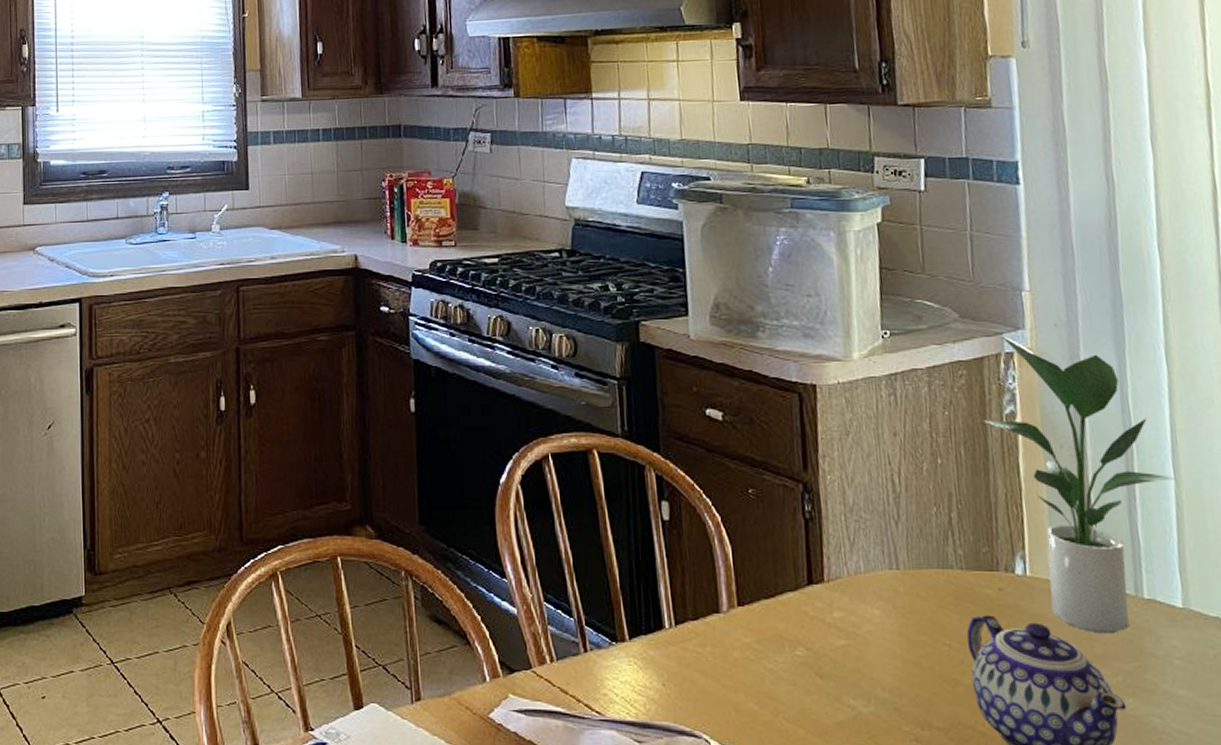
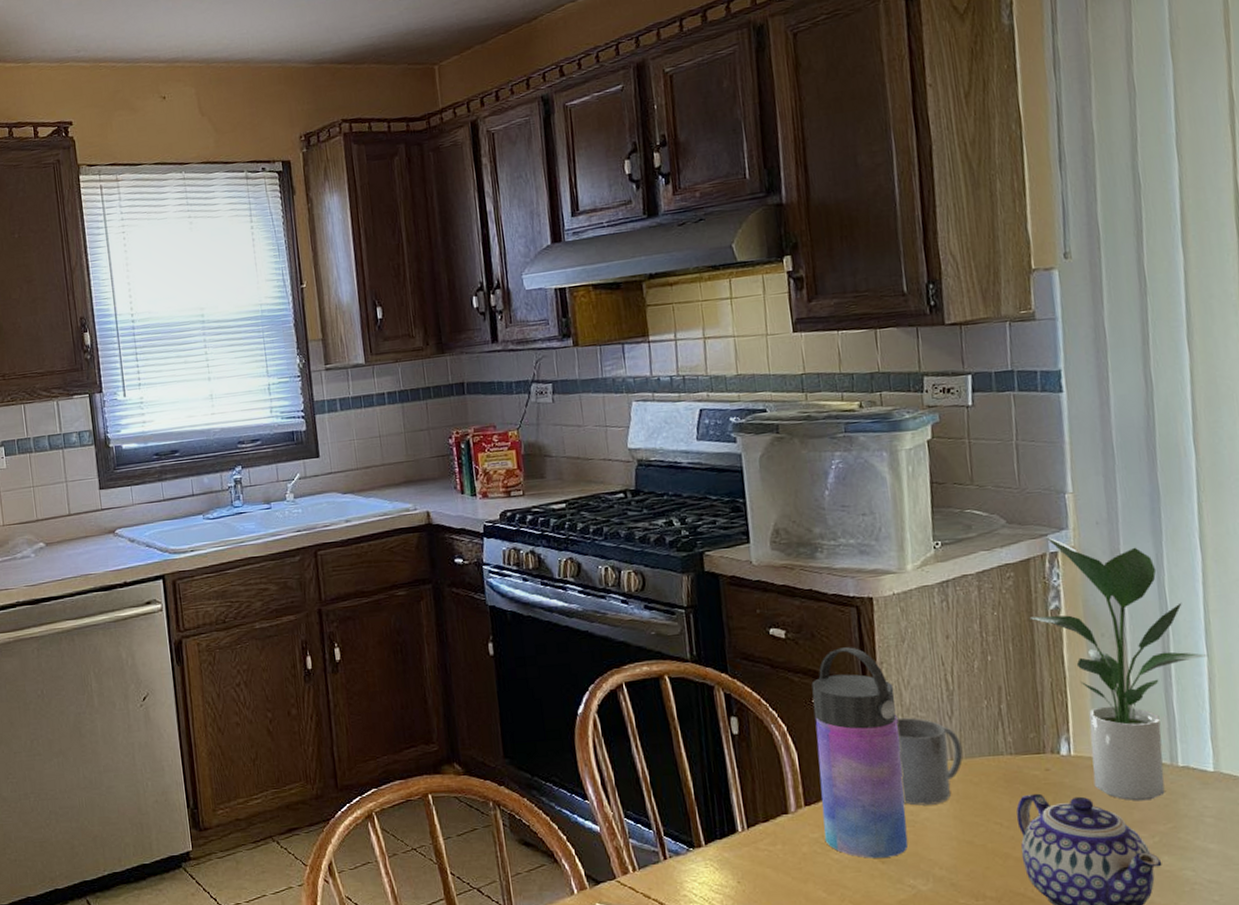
water bottle: none [749,436,849,672] -> present [811,647,908,858]
mug: none [837,518,910,617] -> present [895,717,963,806]

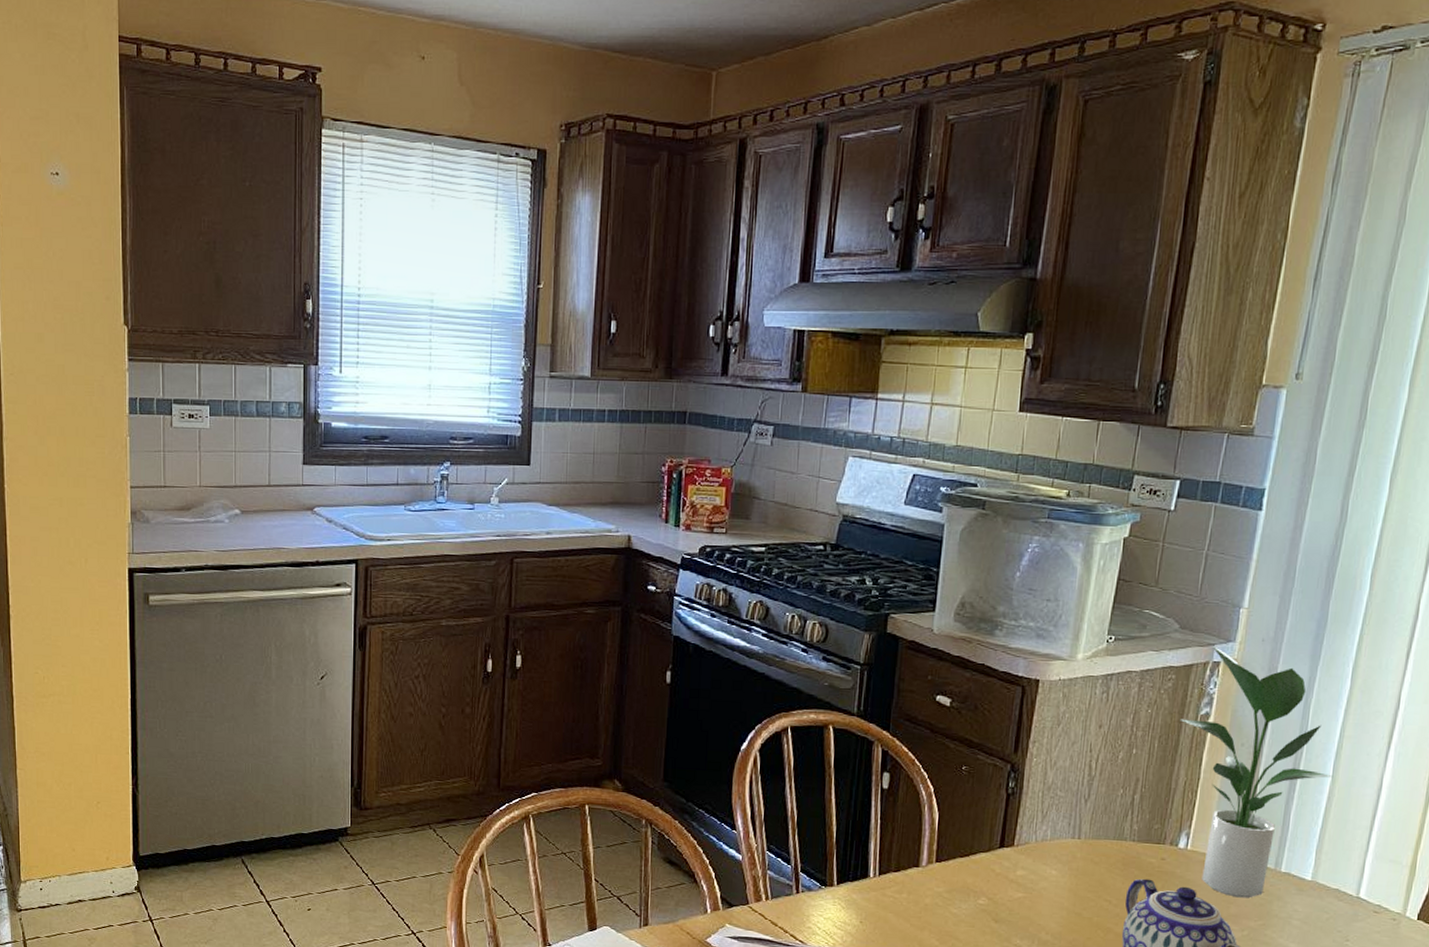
water bottle: present [811,647,908,858] -> none [947,722,1041,918]
mug: present [895,717,963,806] -> none [1026,794,1091,877]

